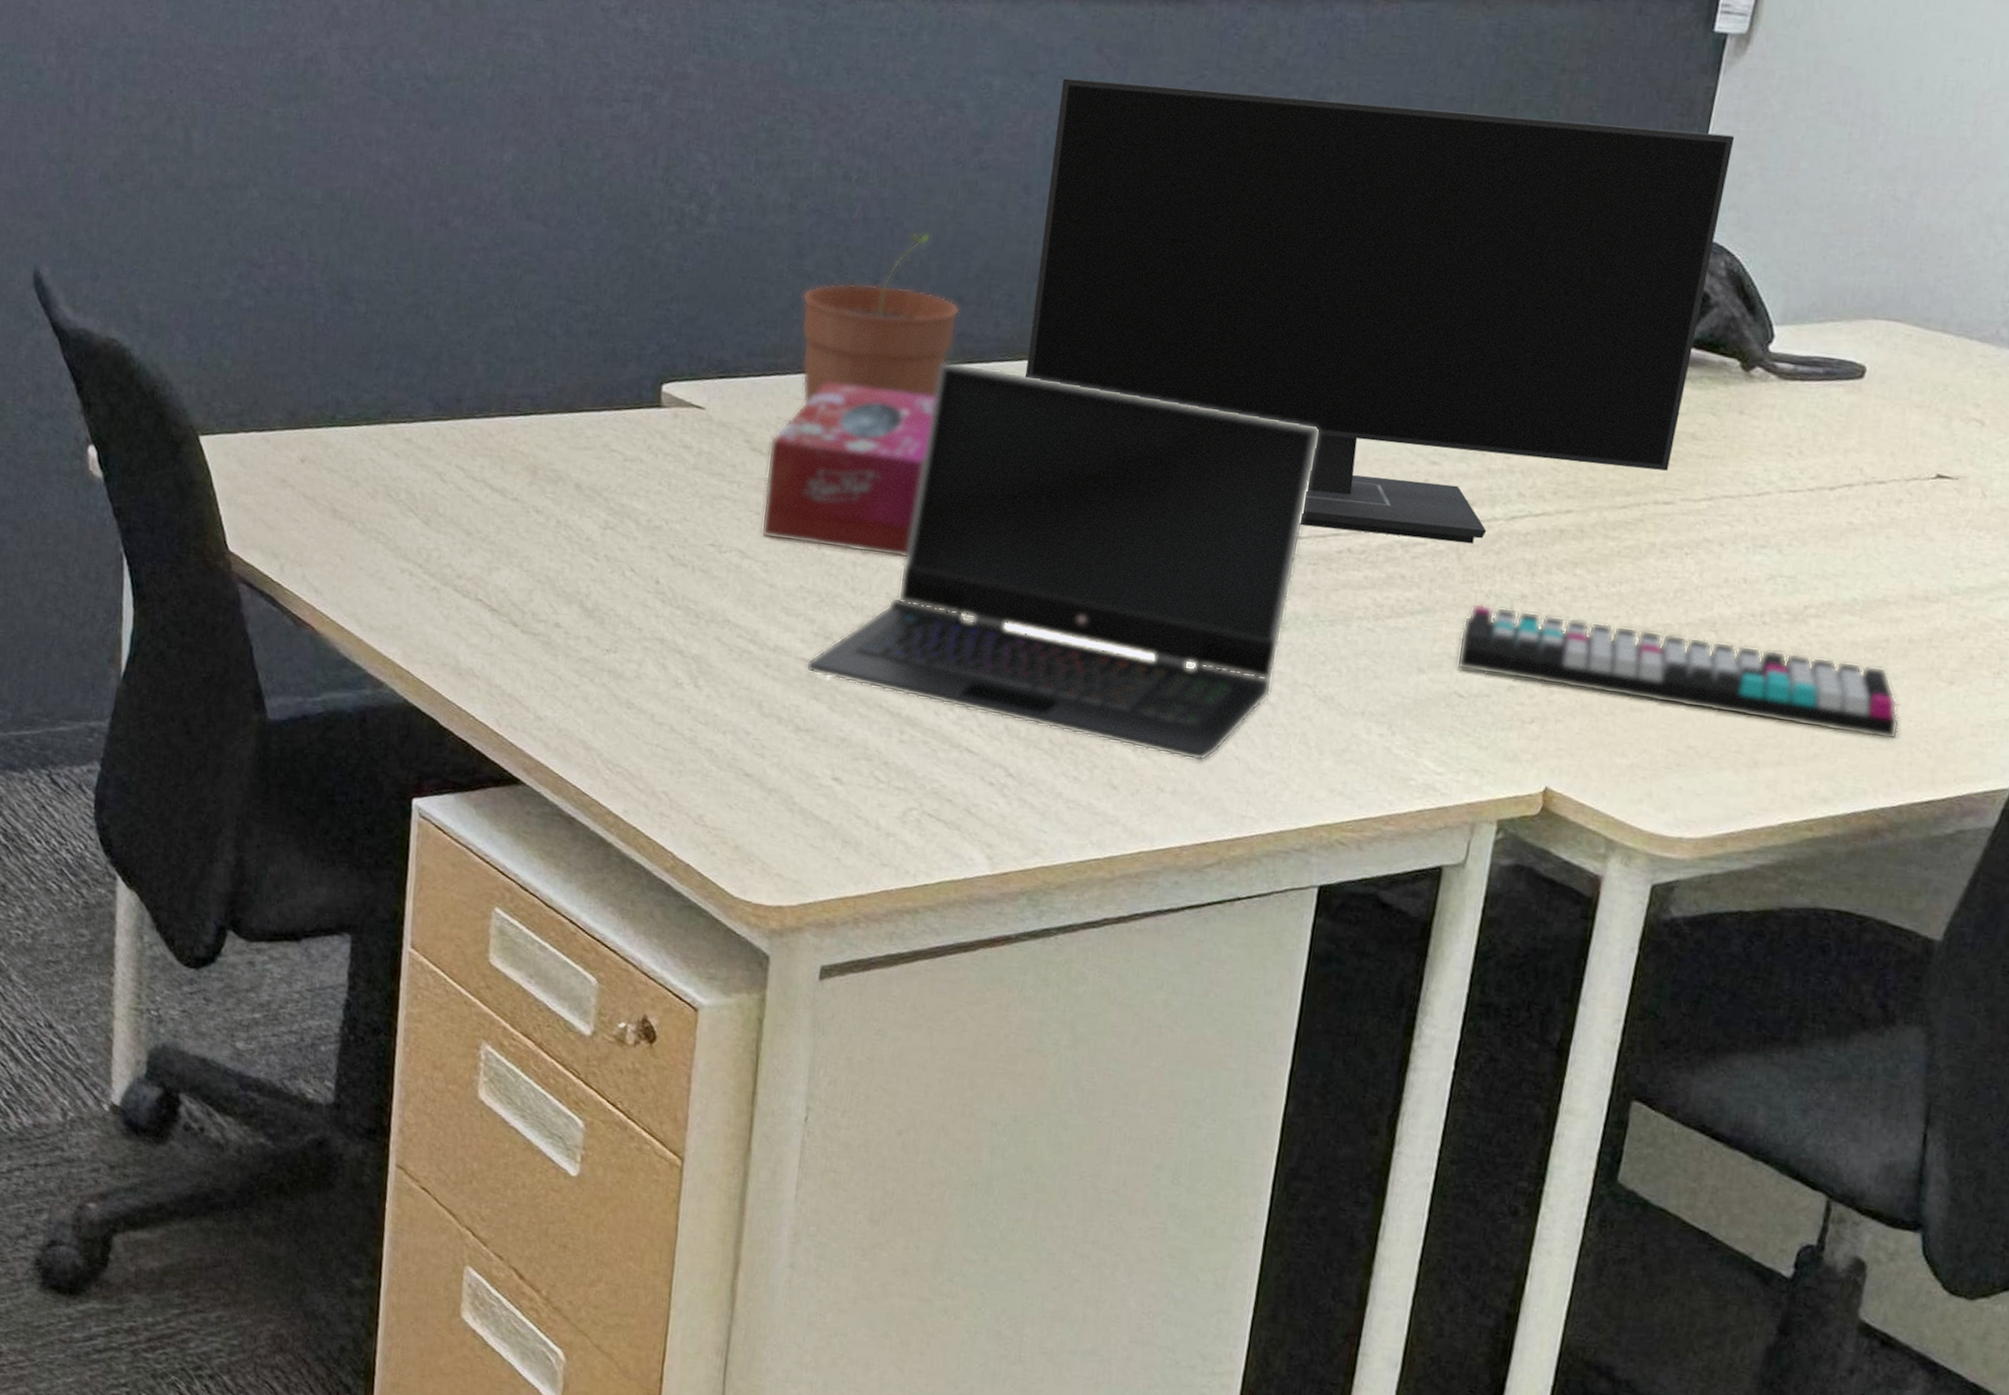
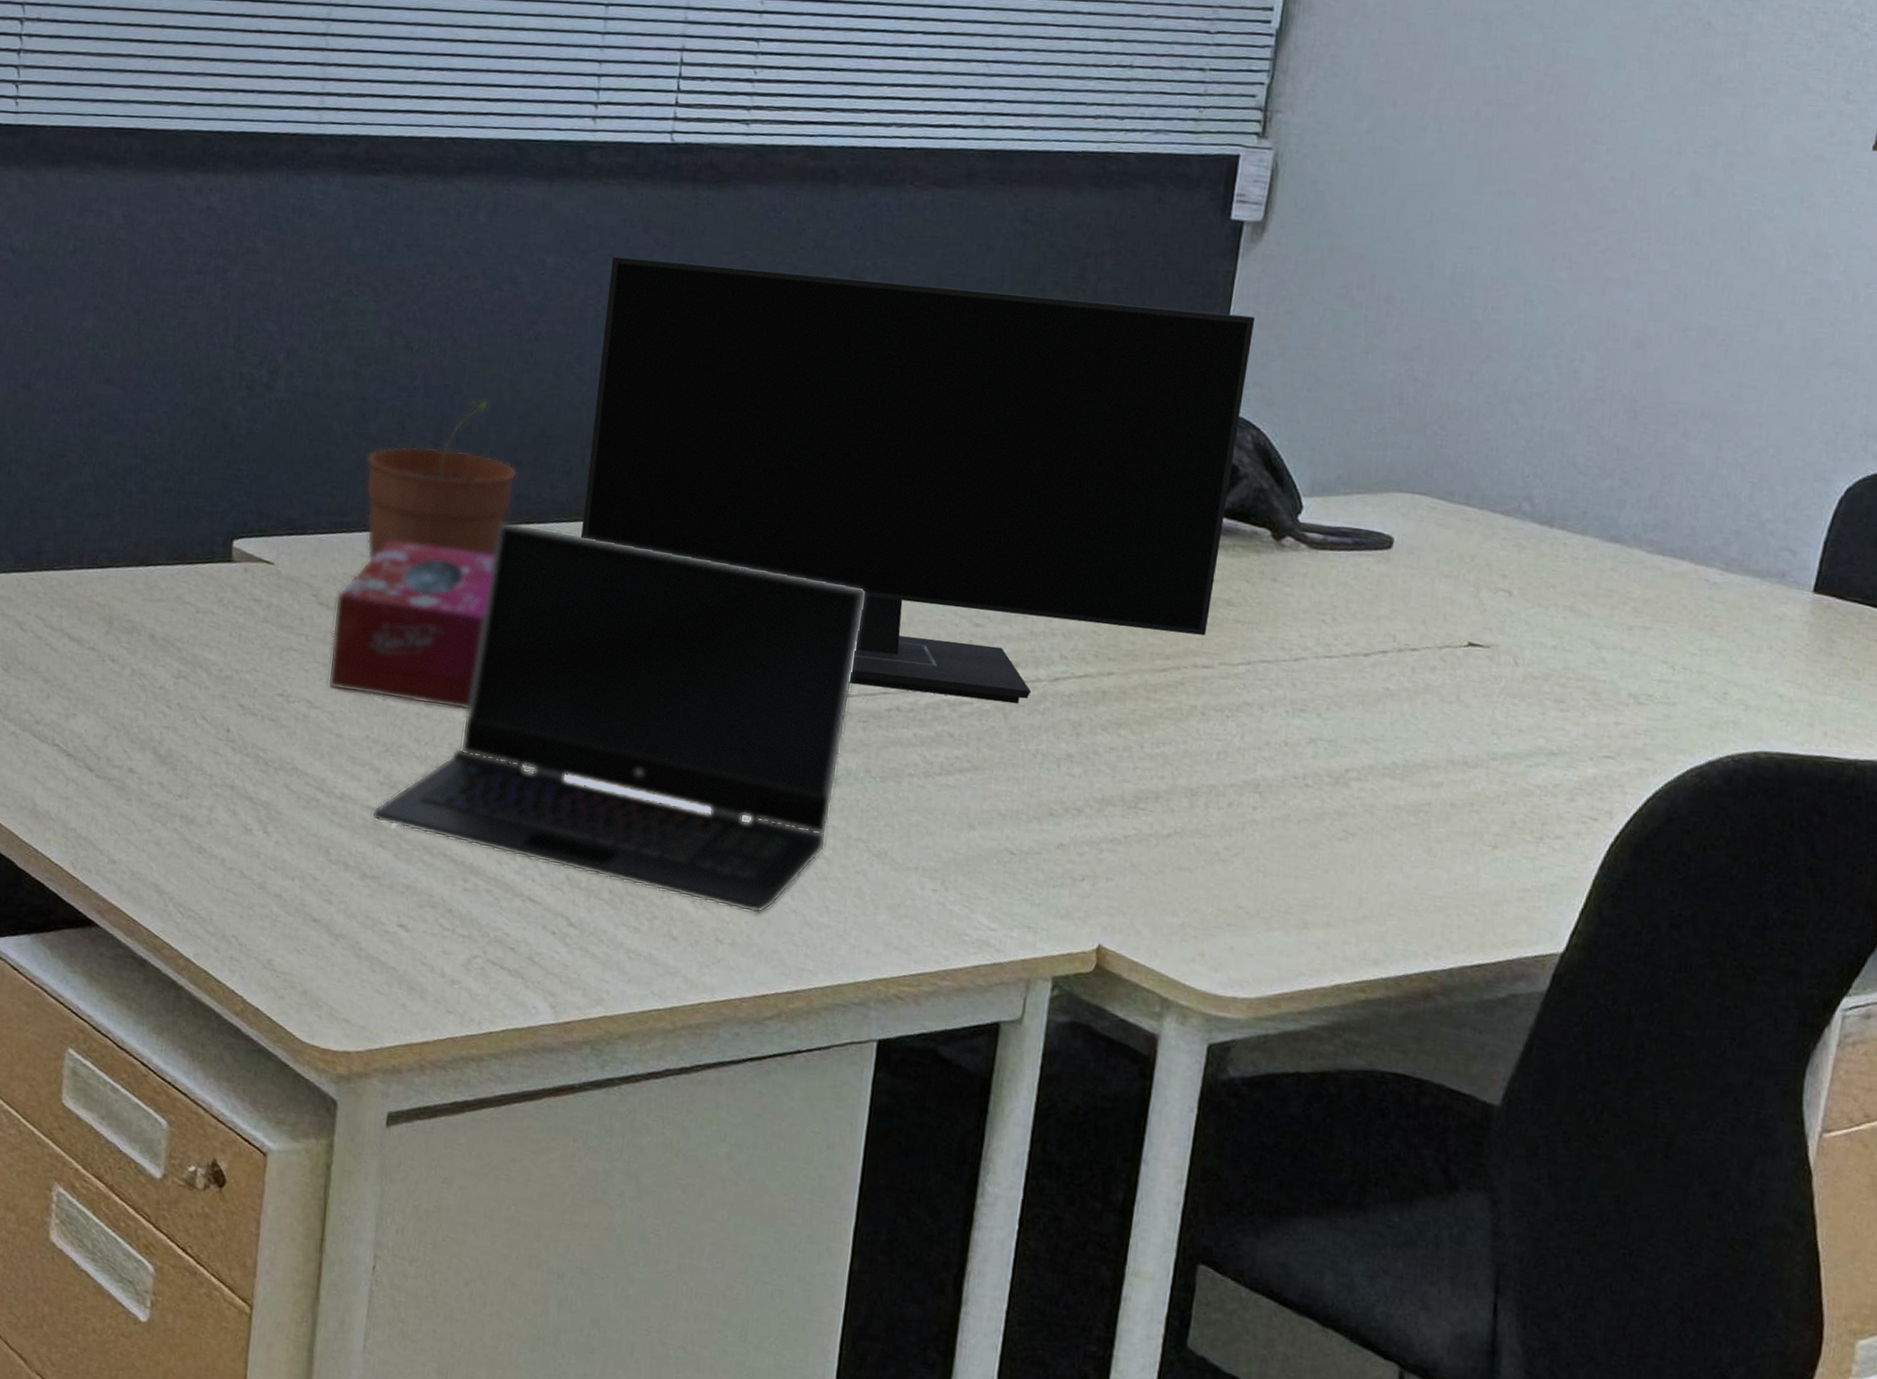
keyboard: present [1456,603,1900,740] -> none [1006,762,1446,903]

